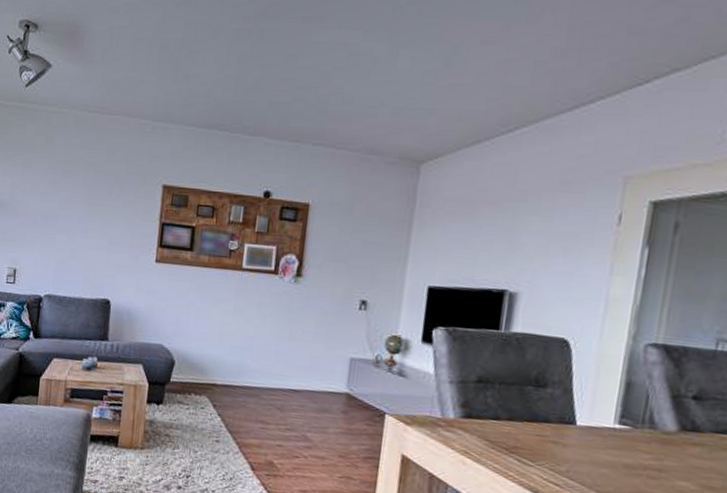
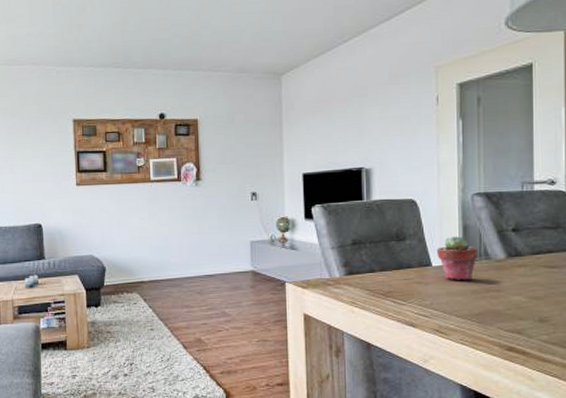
potted succulent: none [585,392,641,452] -> present [436,235,478,281]

